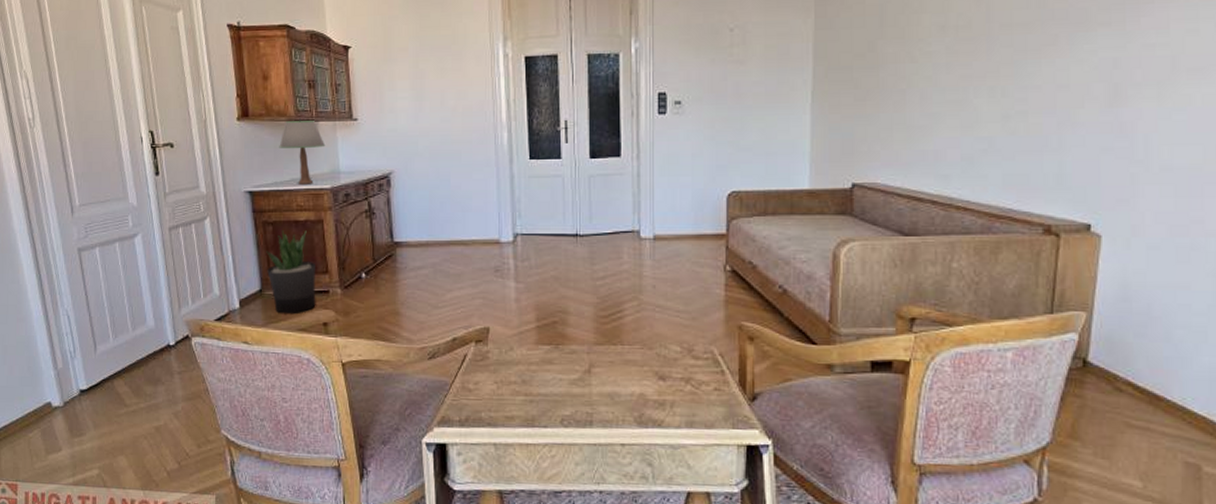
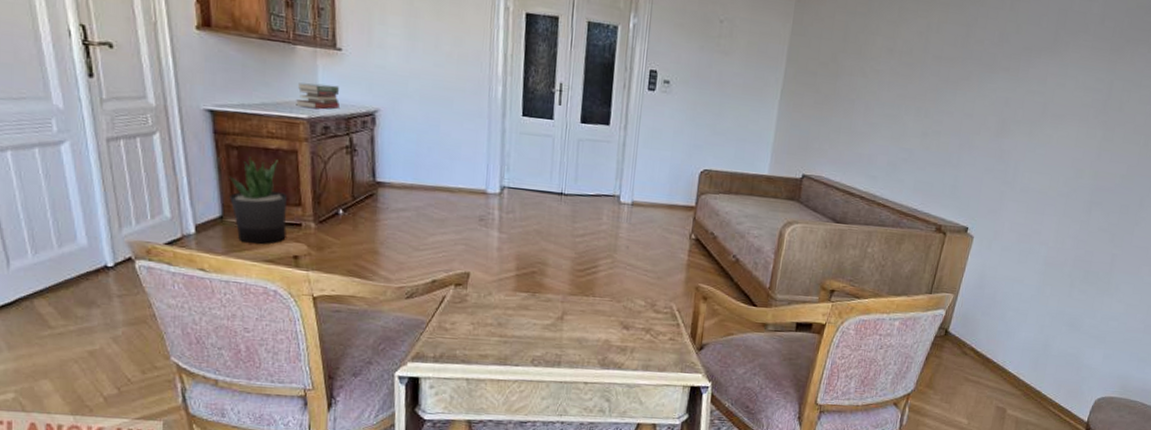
table lamp: present [279,117,326,184] -> none [248,37,304,112]
books: none [320,154,358,179] -> present [296,82,339,109]

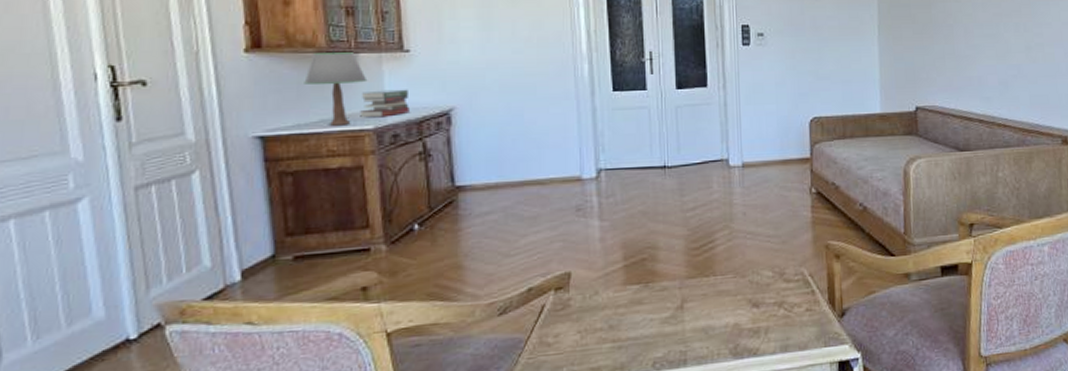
planter: present [229,156,287,245] -> none [283,179,352,283]
table lamp: none [248,37,304,112] -> present [304,48,368,126]

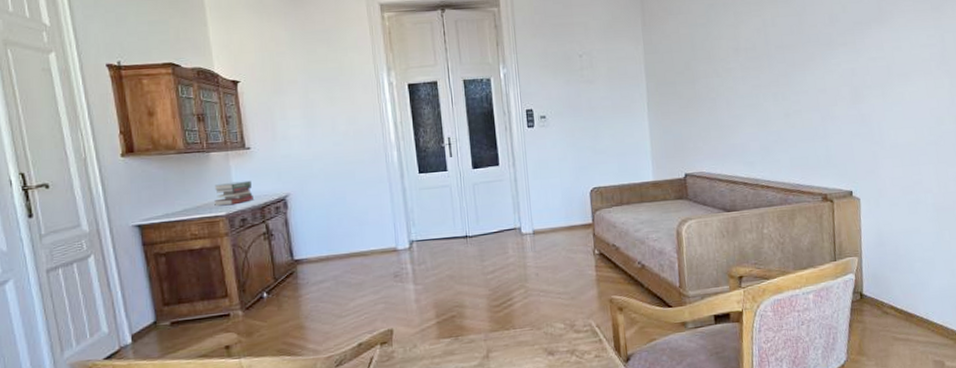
table lamp: present [304,48,368,126] -> none [169,149,219,214]

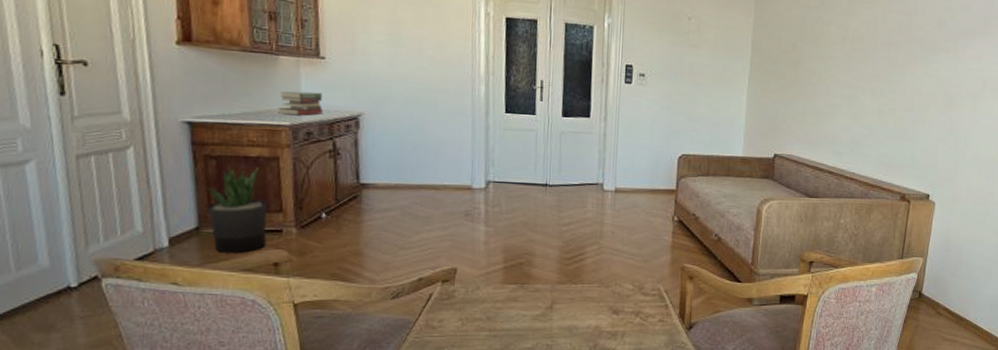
planter: none [159,258,217,343] -> present [207,165,267,254]

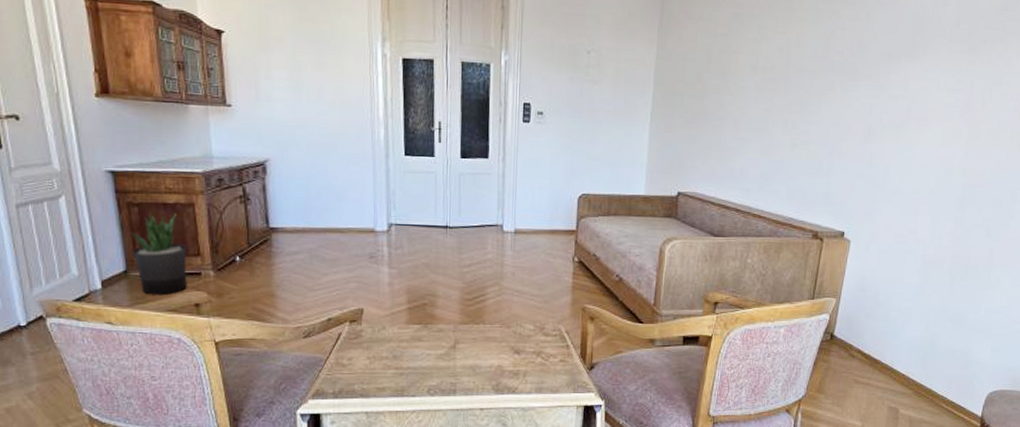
books: present [278,91,323,116] -> none [191,138,232,163]

